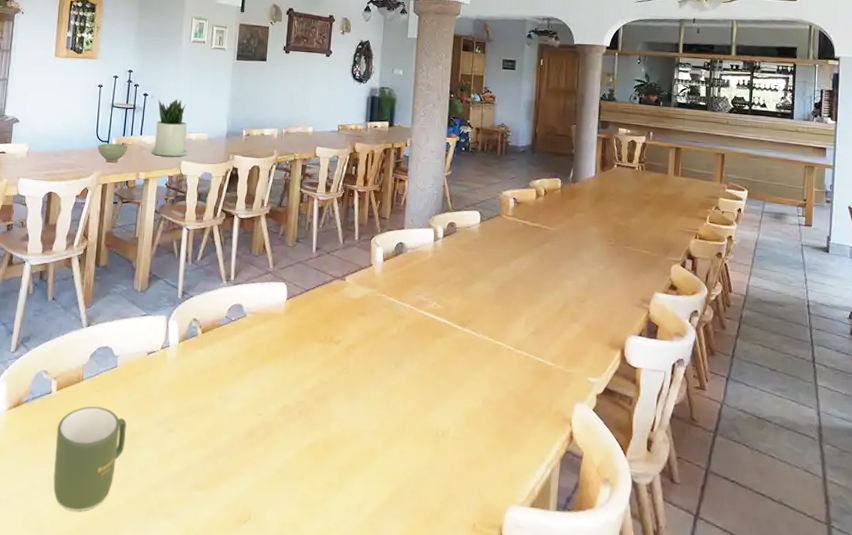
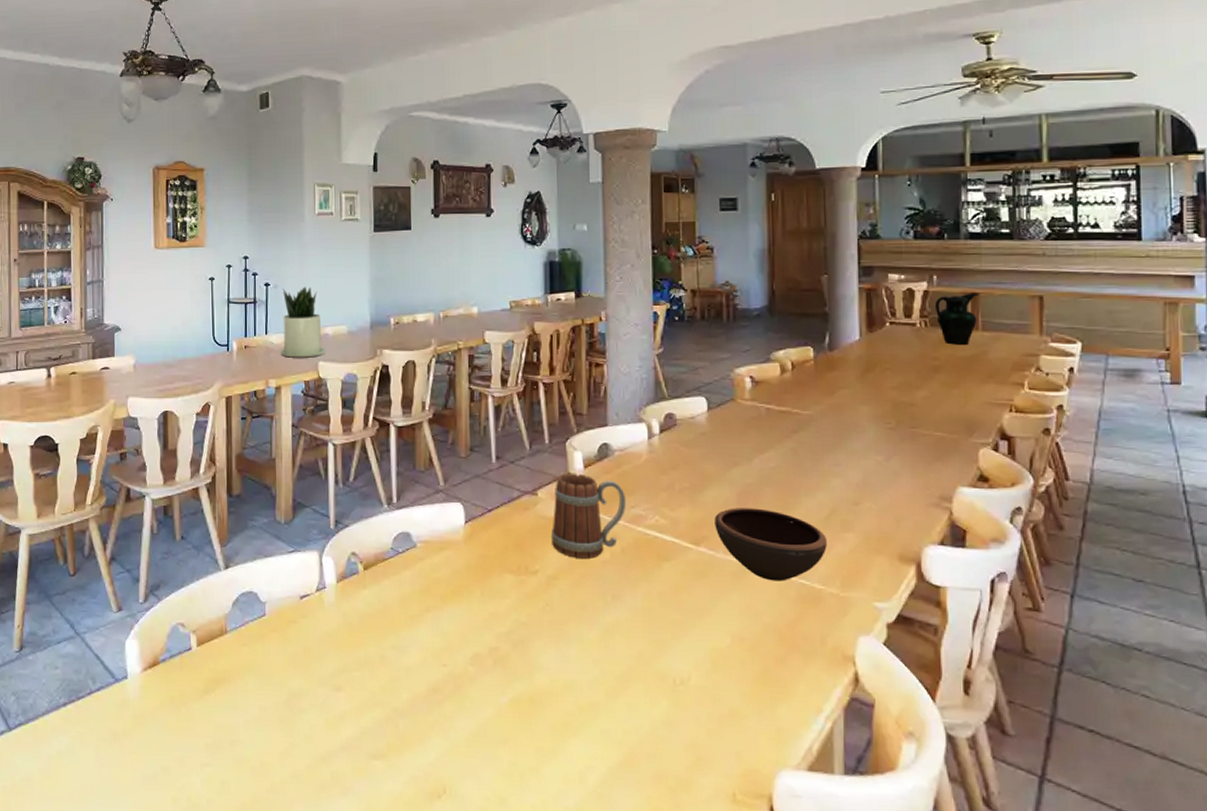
mug: present [53,406,126,512] -> none [202,663,284,788]
bowl: present [97,143,128,163] -> none [215,347,252,371]
beer mug: none [352,264,414,333] -> present [550,473,627,559]
bowl: none [477,299,559,358] -> present [714,508,827,581]
pitcher: none [649,147,681,186] -> present [934,293,980,345]

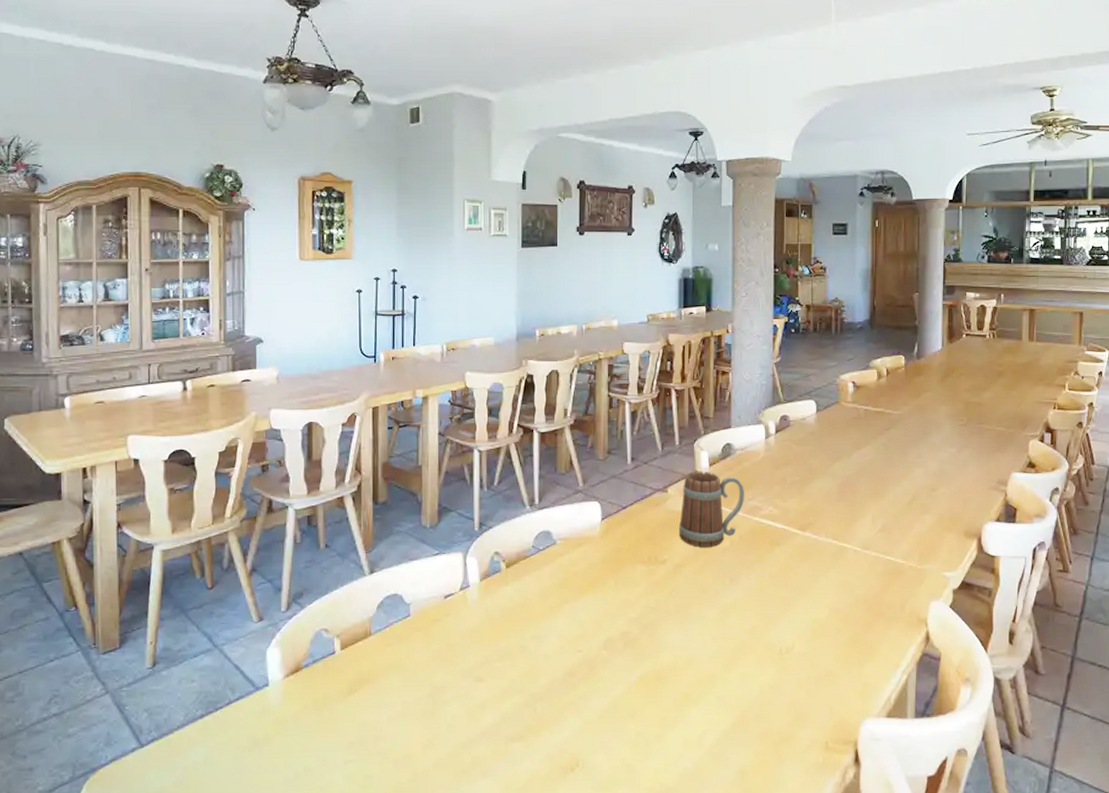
planter: present [280,286,326,358] -> none [427,299,473,369]
bowl: present [714,508,827,581] -> none [819,496,909,559]
pitcher: present [934,293,980,345] -> none [1001,309,1036,353]

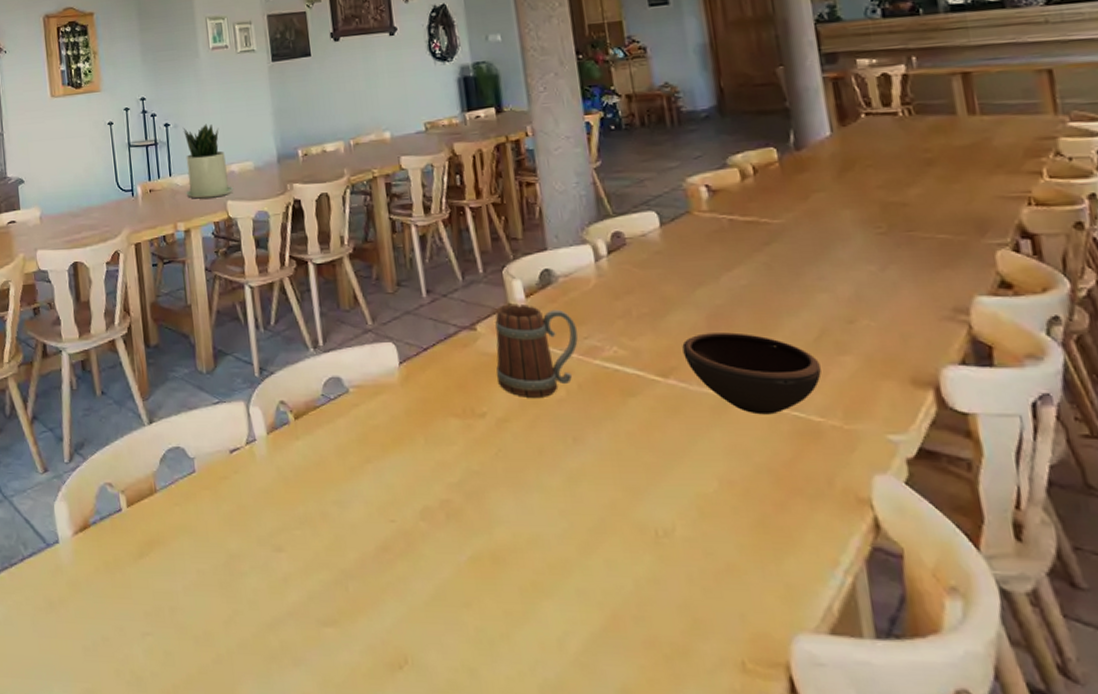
planter: none [427,299,473,369] -> present [182,124,234,199]
bowl: none [819,496,909,559] -> present [682,332,822,415]

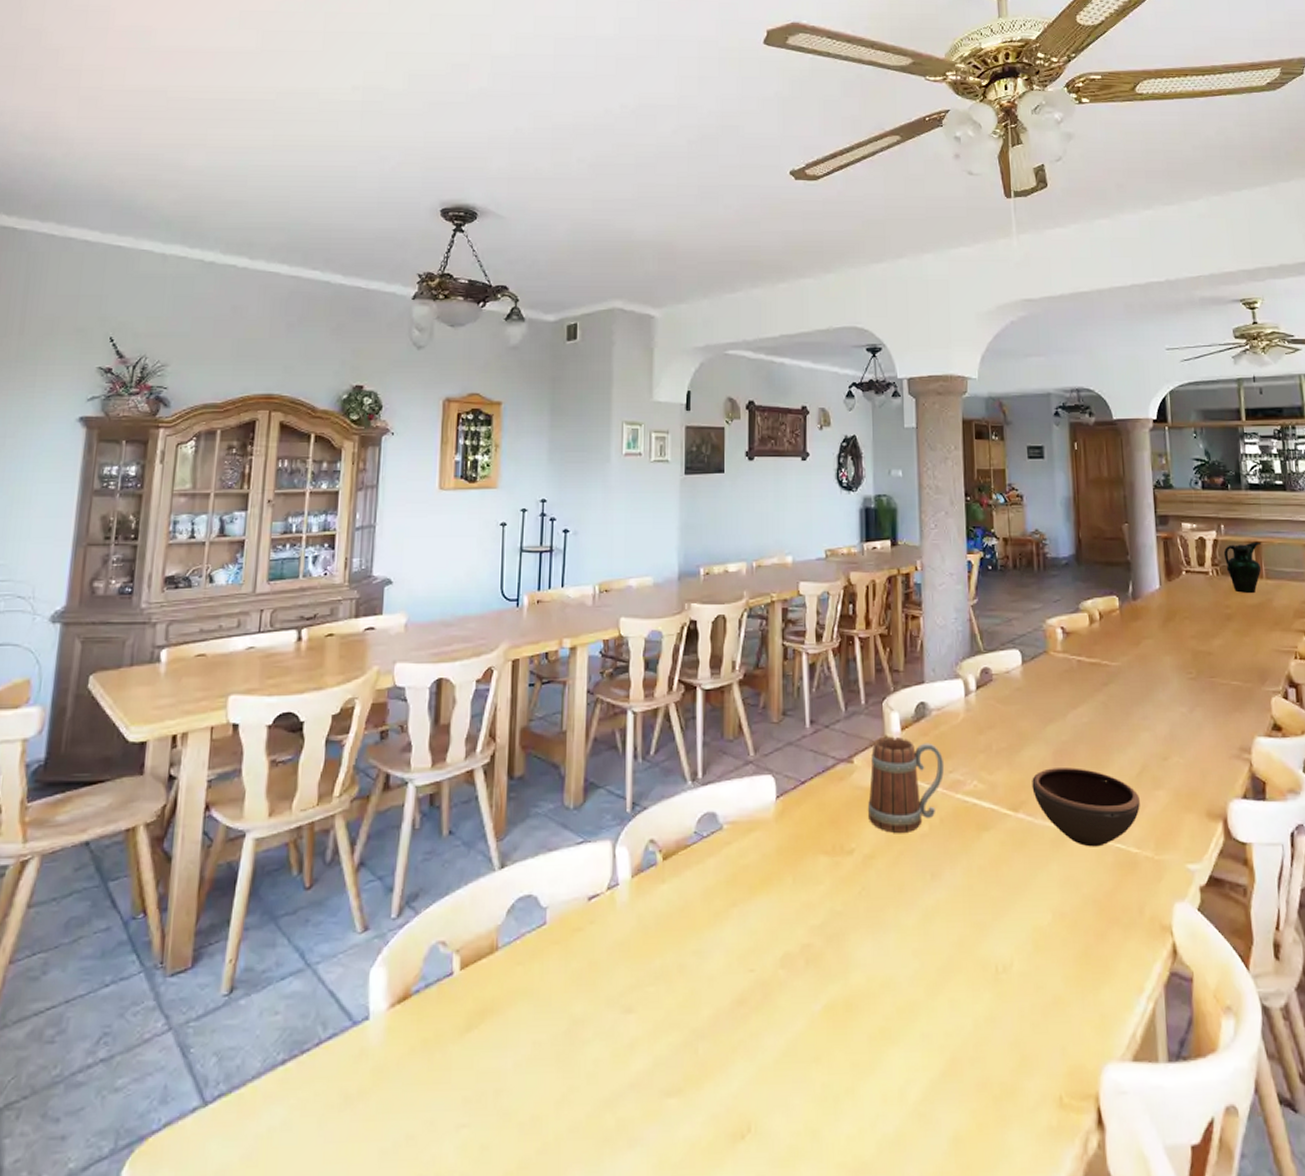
planter: present [182,124,234,199] -> none [577,533,629,614]
pitcher: none [917,72,974,133] -> present [1223,541,1262,593]

